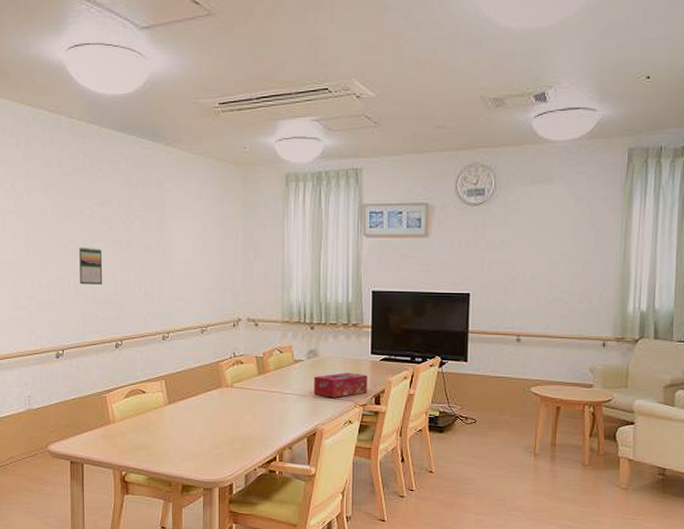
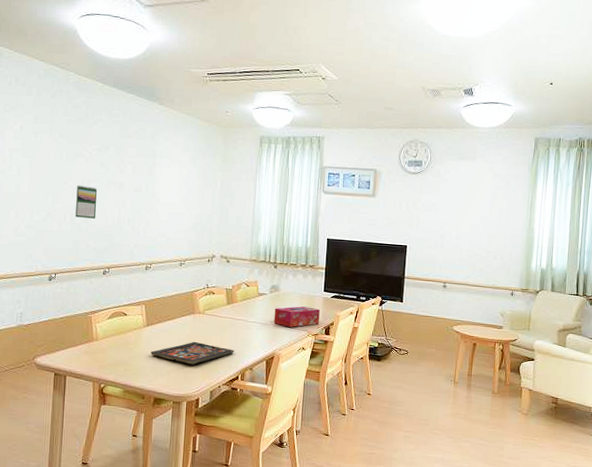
board game: none [175,419,270,446] -> present [150,341,235,365]

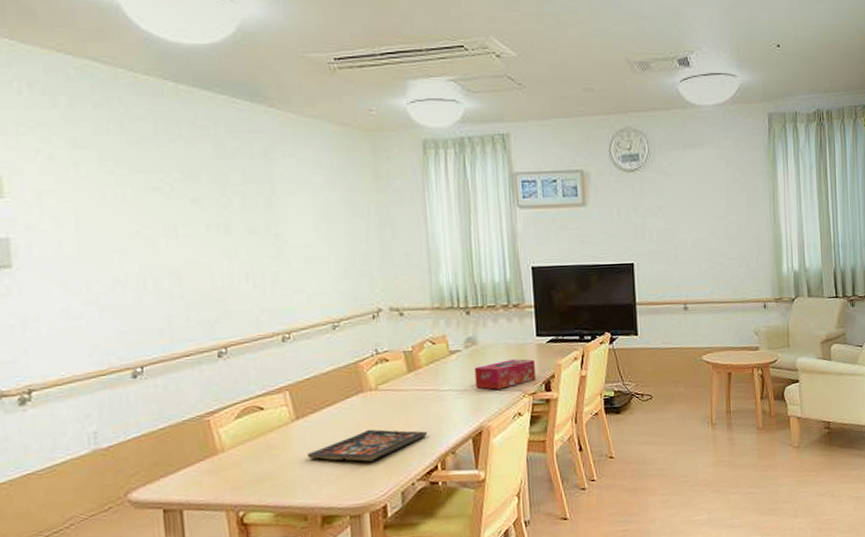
calendar: present [75,185,98,219] -> none [157,233,193,281]

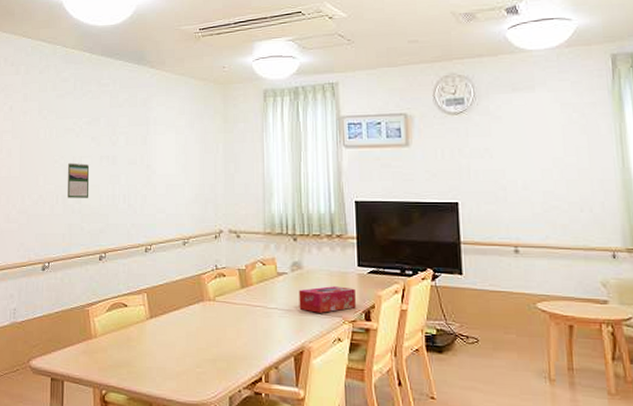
calendar: none [157,233,193,281] -> present [68,162,90,198]
board game: present [307,429,428,462] -> none [156,335,255,364]

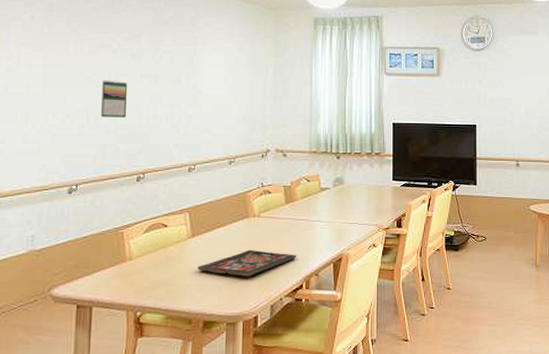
board game: none [156,335,255,364] -> present [197,249,297,277]
tissue box: present [298,286,356,313] -> none [339,198,389,223]

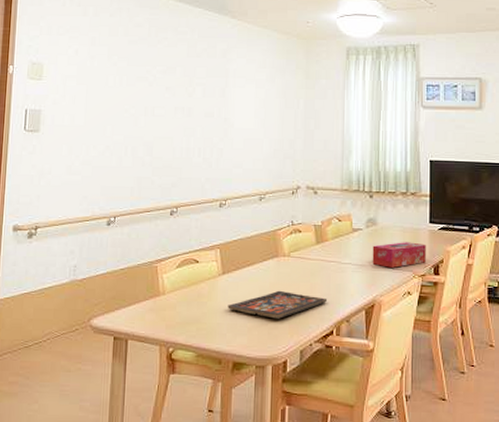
calendar: present [101,80,128,117] -> none [138,112,163,150]
tissue box: none [339,198,389,223] -> present [372,242,426,268]

